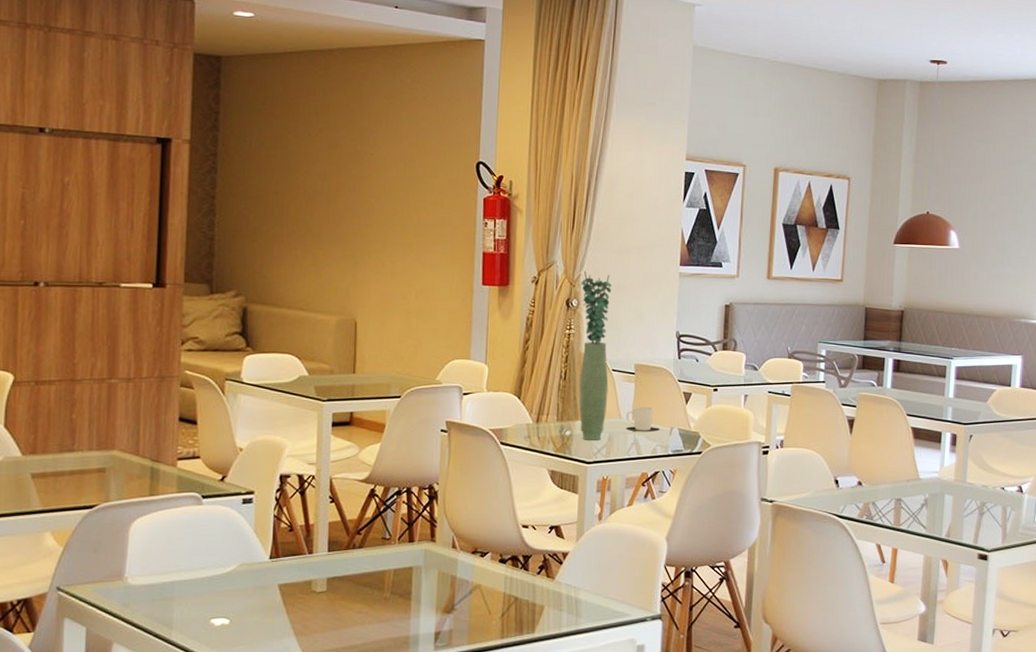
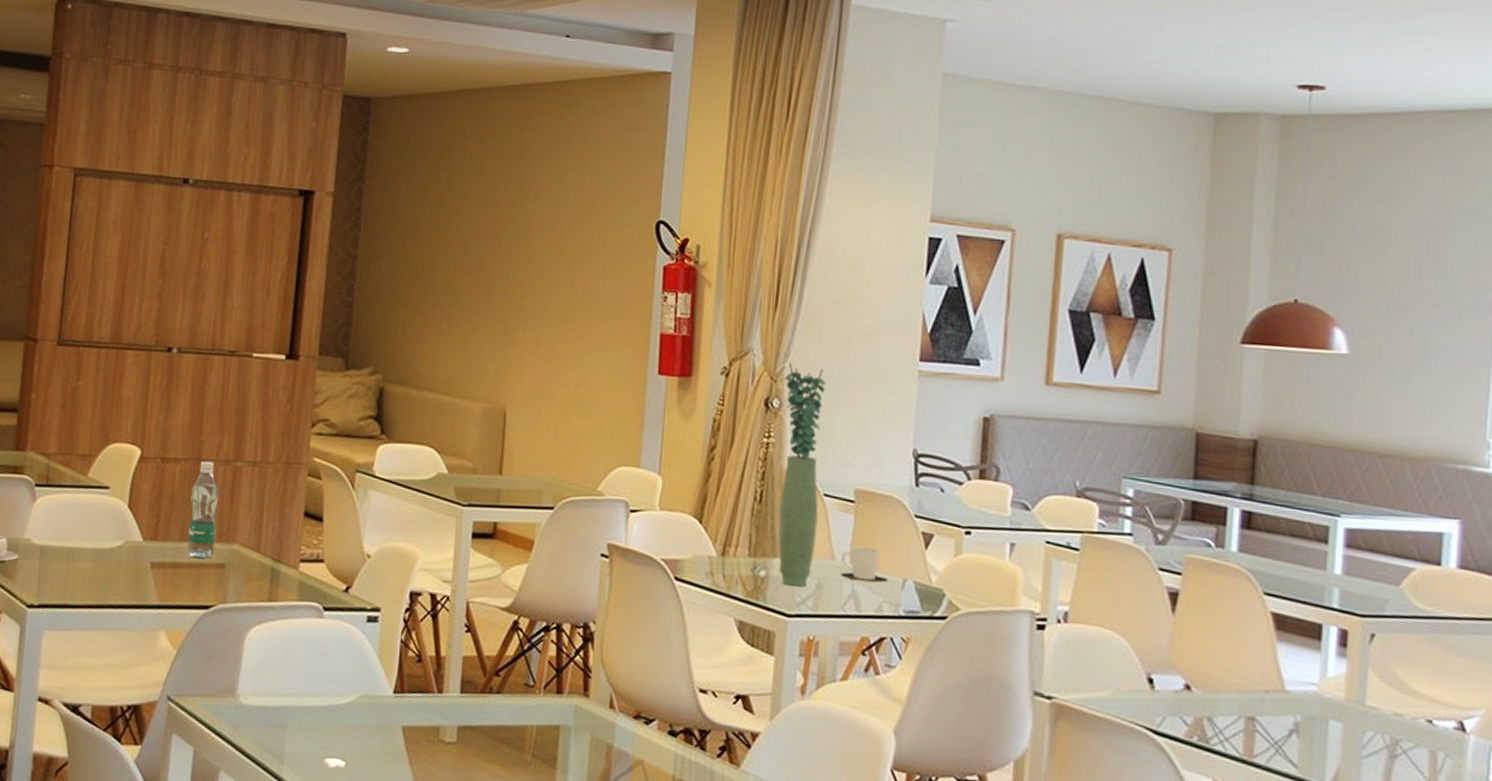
bottle: none [67,380,95,466] -> present [187,460,219,559]

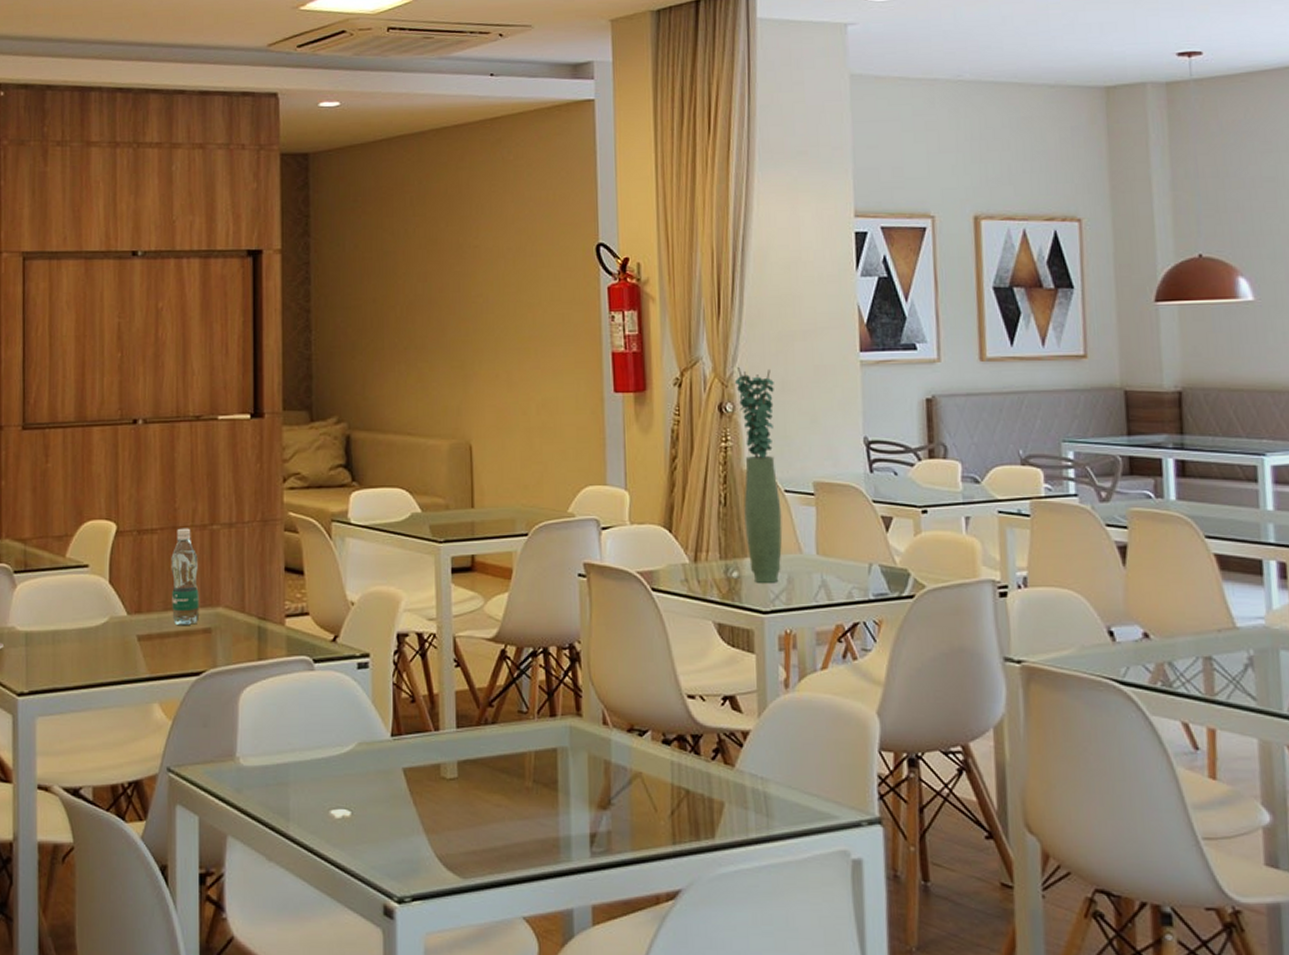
cup: present [841,546,887,583] -> none [807,538,854,571]

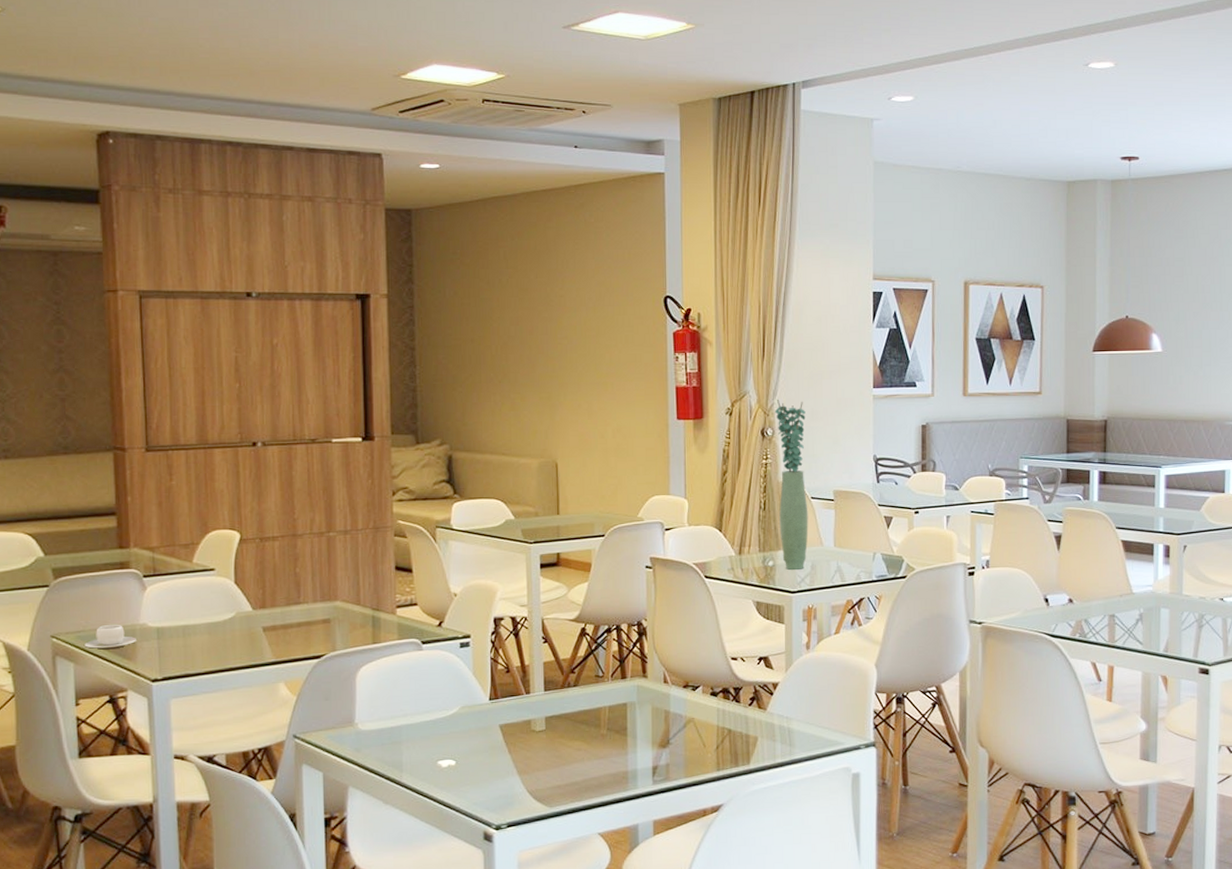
bottle: present [171,528,199,626] -> none [292,535,319,618]

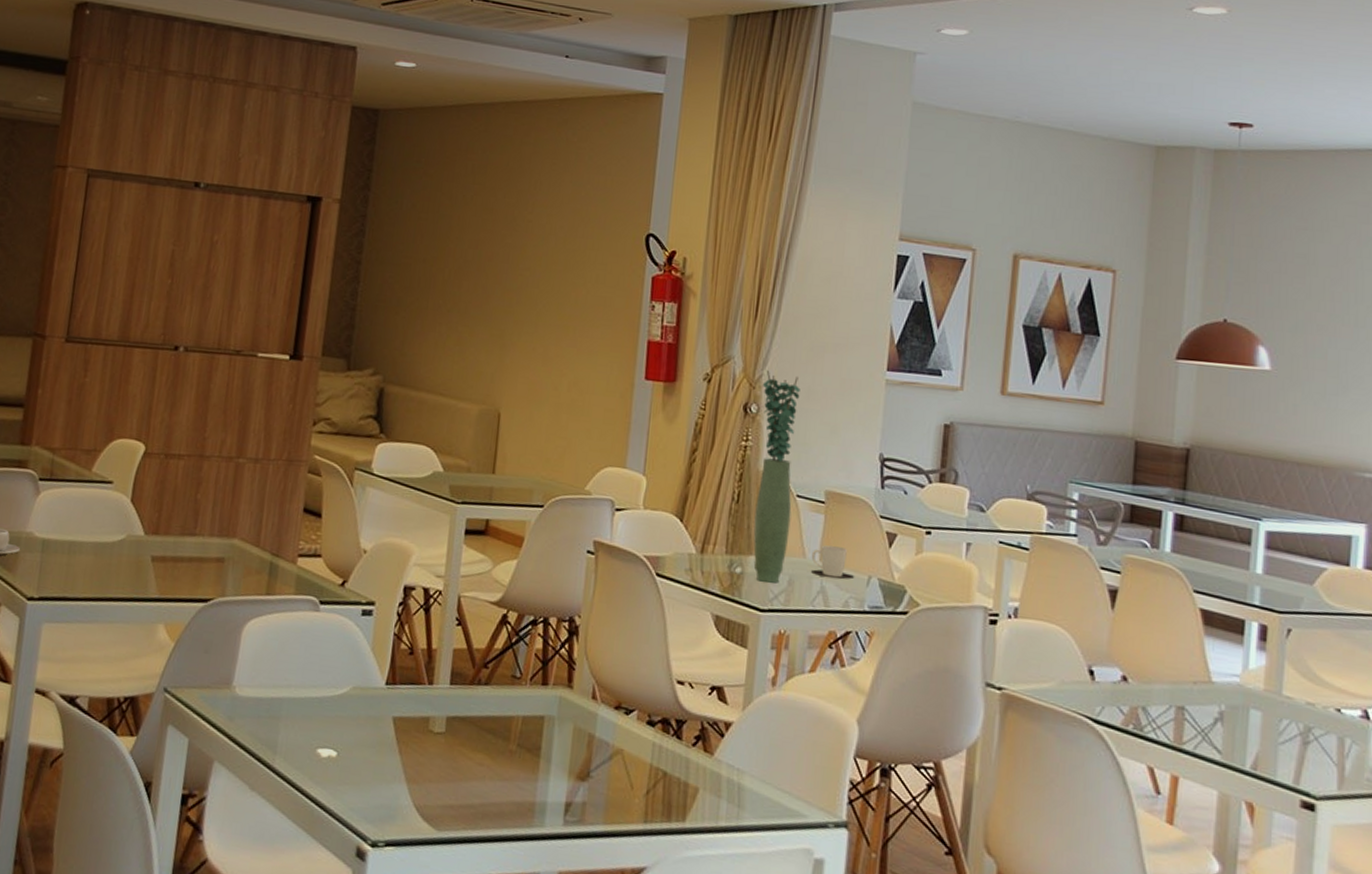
cup: none [827,533,862,559] -> present [811,545,854,580]

